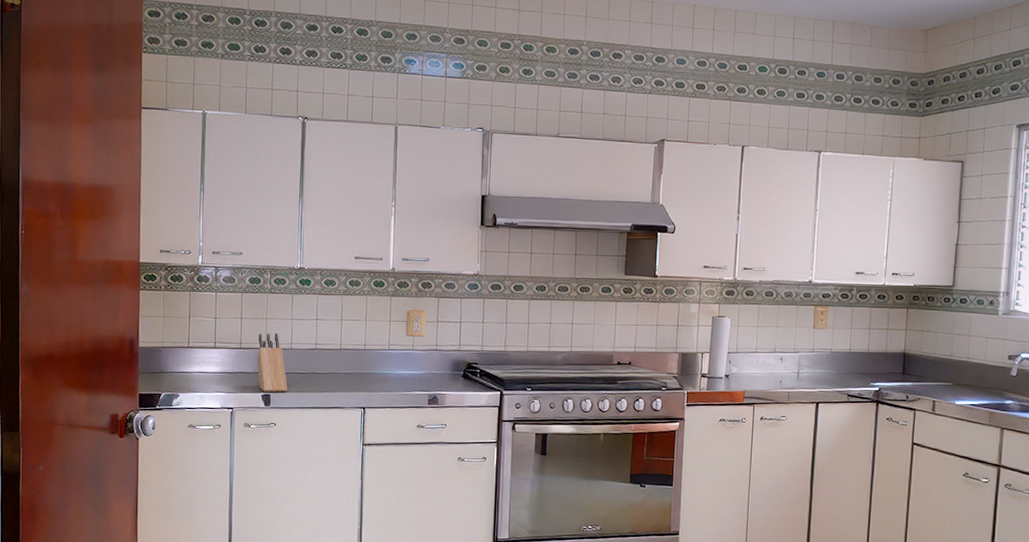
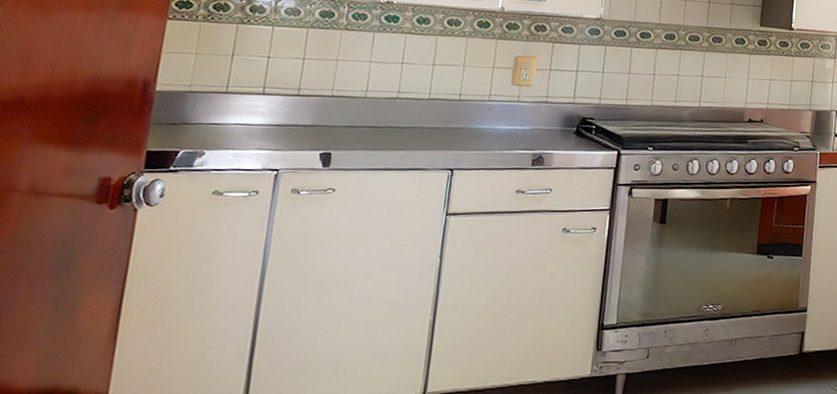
knife block: present [257,333,288,393] -> none [317,77,356,150]

